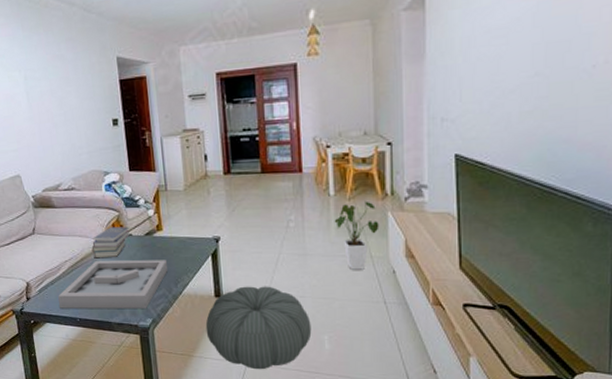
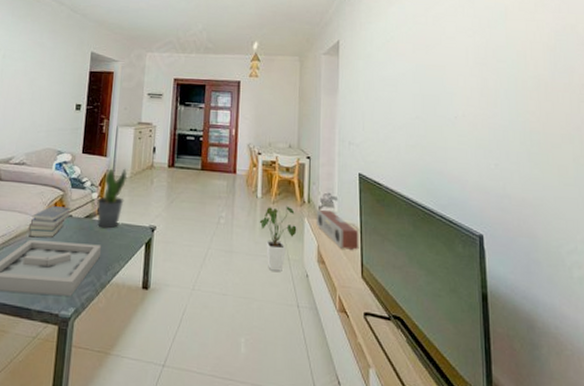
potted plant: none [153,181,182,244] -> present [96,167,128,229]
pouf: present [205,286,312,370] -> none [127,279,230,374]
speaker: none [401,201,455,241] -> present [316,210,358,250]

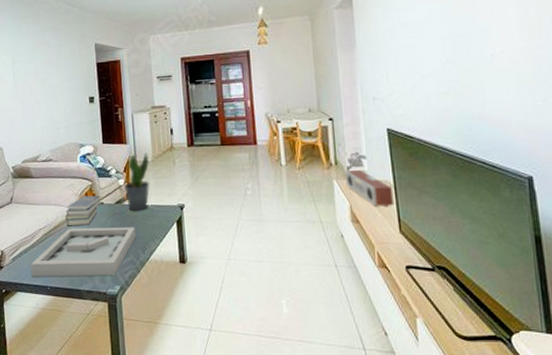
house plant: present [259,205,297,271] -> none [286,170,327,235]

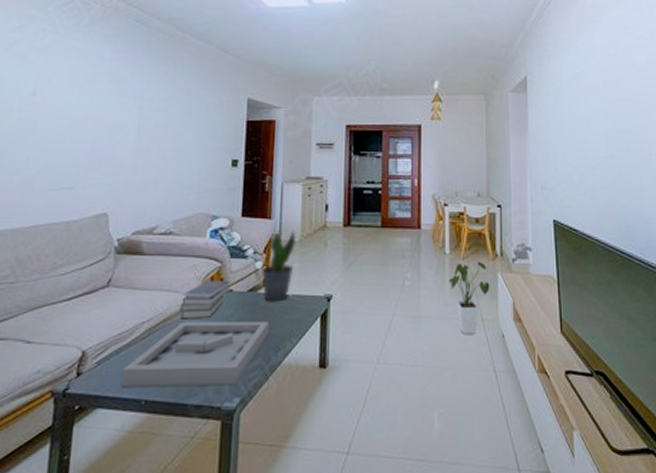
house plant: none [286,170,327,235] -> present [448,261,490,334]
speaker: present [344,170,393,207] -> none [510,263,556,304]

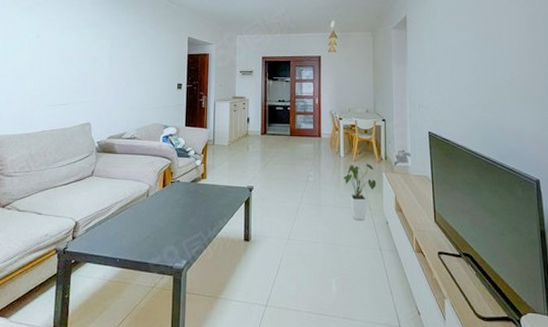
decorative tray: present [121,321,270,387] -> none [102,204,207,250]
books: present [179,280,232,319] -> none [142,173,179,201]
potted plant: present [260,231,297,302] -> none [200,137,226,191]

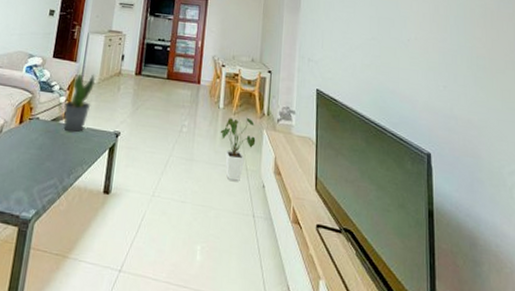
potted plant: none [200,137,226,191] -> present [63,72,95,133]

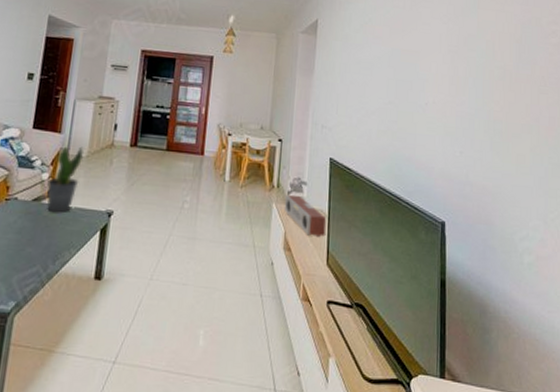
house plant: present [220,117,256,181] -> none [225,190,265,259]
speaker: none [274,123,314,163] -> present [284,195,326,237]

